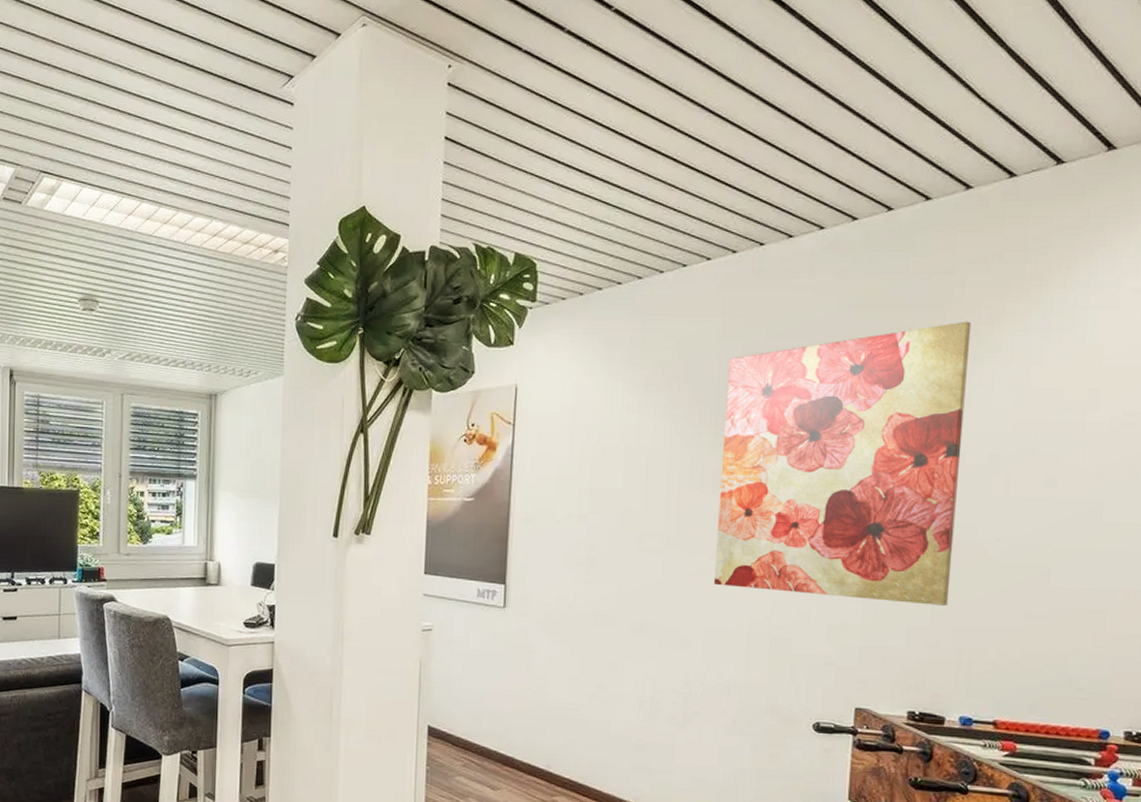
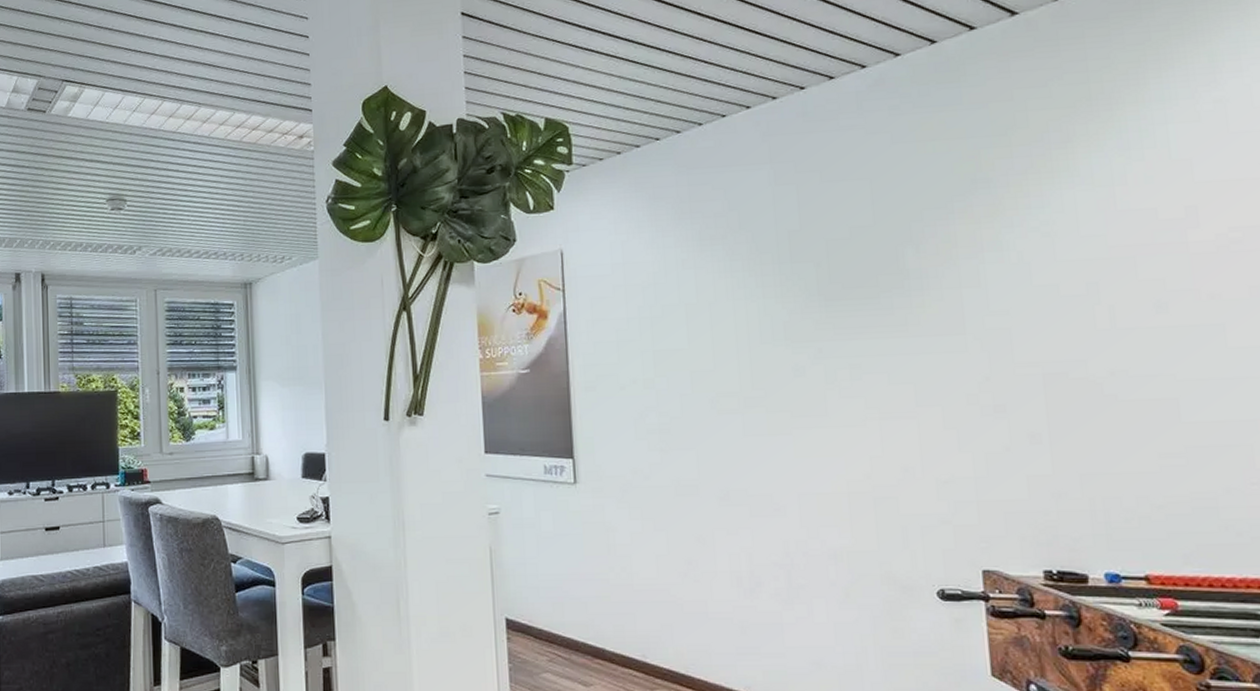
wall art: present [713,321,972,606] -> none [784,147,1068,451]

